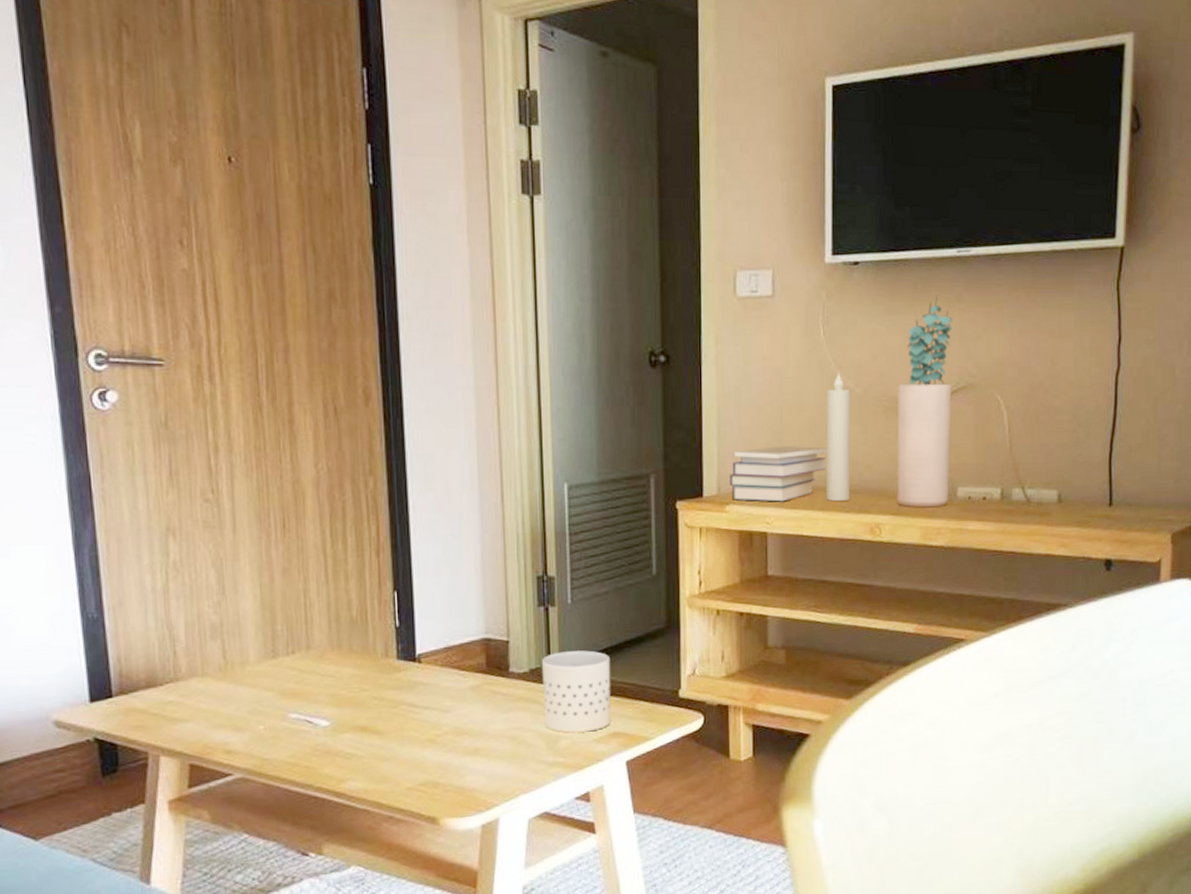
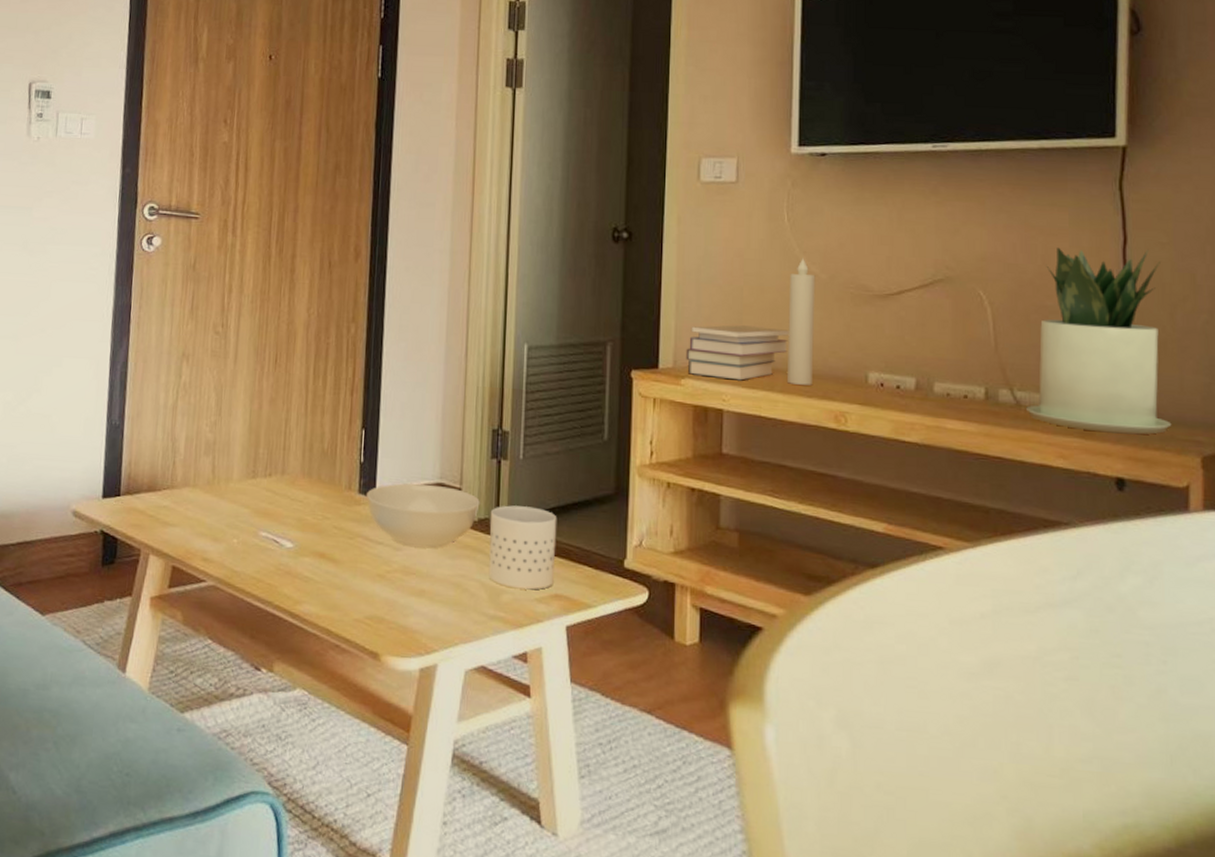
bowl: none [405,641,530,708] -> present [366,483,480,549]
vase: present [896,295,952,508] -> none [864,188,928,402]
planter: none [1035,347,1150,520] -> present [1026,247,1172,435]

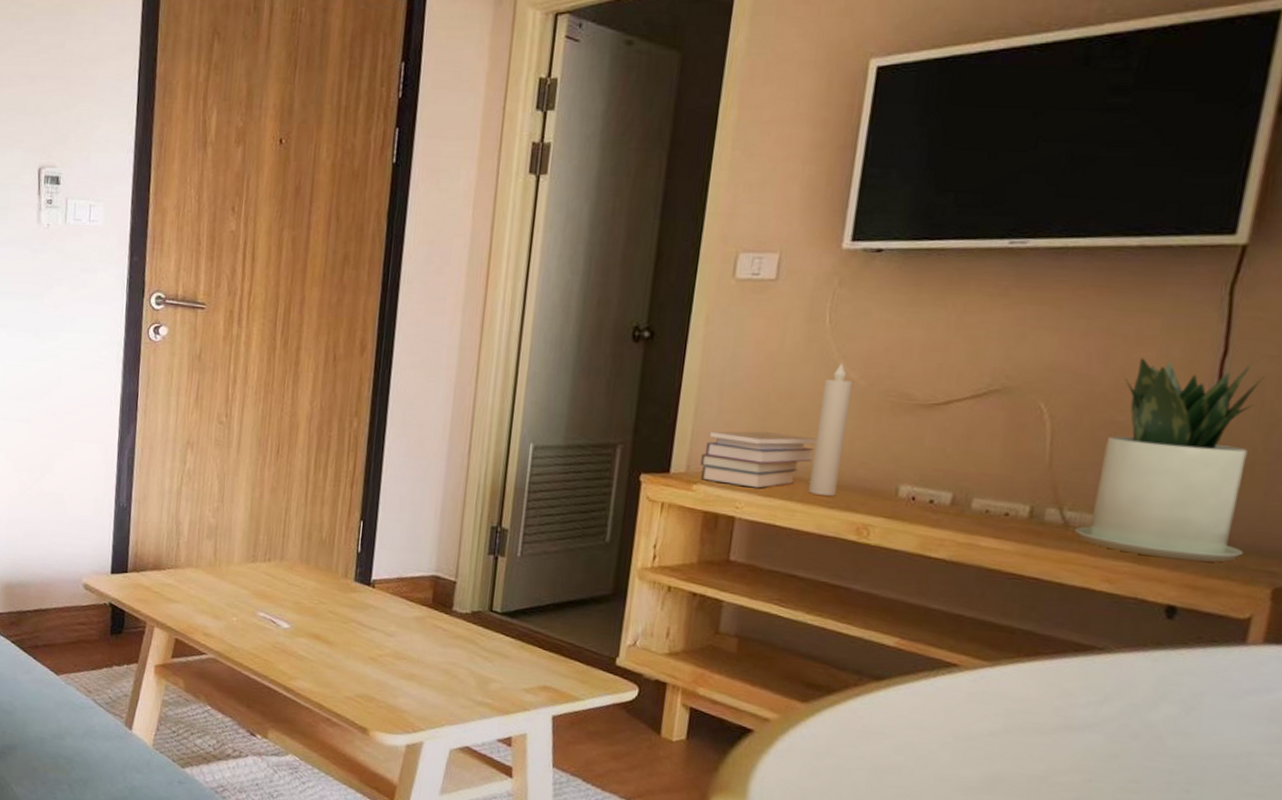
bowl: present [366,483,480,549] -> none [361,574,474,637]
mug: present [488,505,557,590] -> none [478,600,552,681]

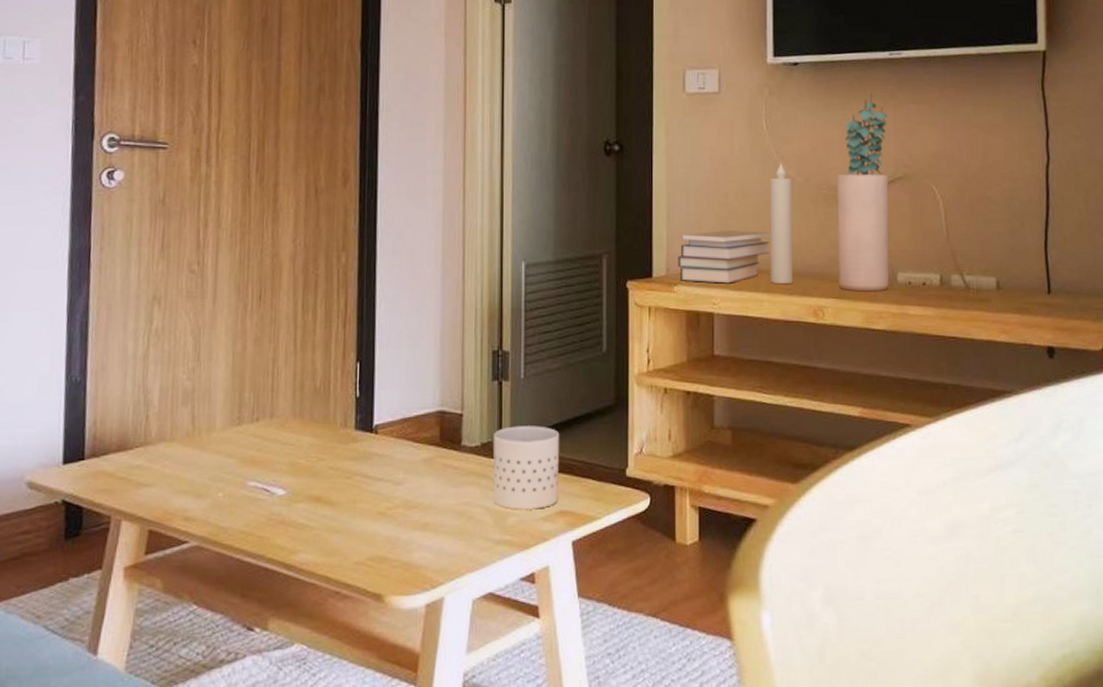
mug: none [478,600,552,681] -> present [492,426,560,510]
vase: none [892,289,993,517] -> present [836,93,890,292]
planter: present [1075,358,1265,563] -> none [974,142,1089,307]

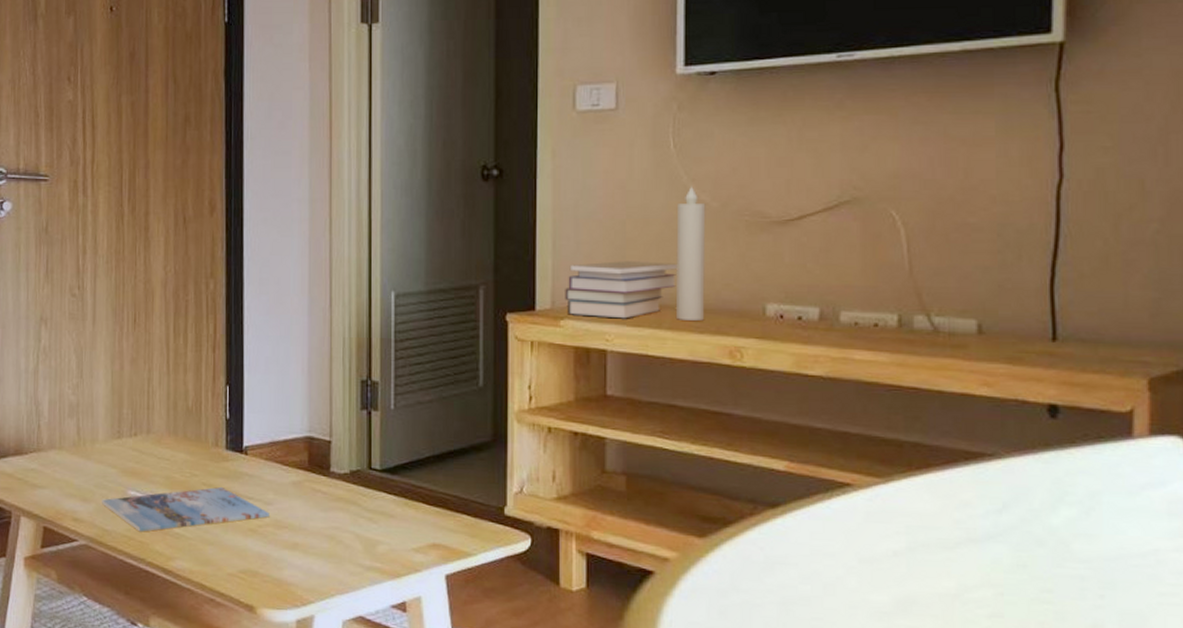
magazine: none [217,469,400,526] -> present [102,486,270,532]
mug: present [492,426,560,510] -> none [362,456,433,540]
vase: present [836,93,890,292] -> none [761,103,832,333]

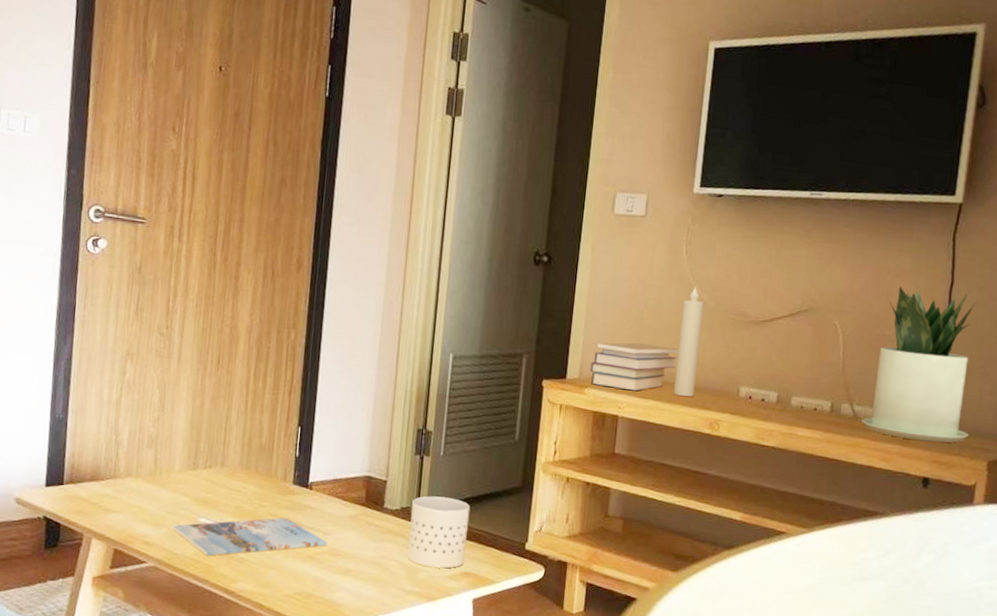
mug: none [362,456,433,540] -> present [407,496,471,569]
planter: none [945,156,1114,358] -> present [861,287,977,443]

